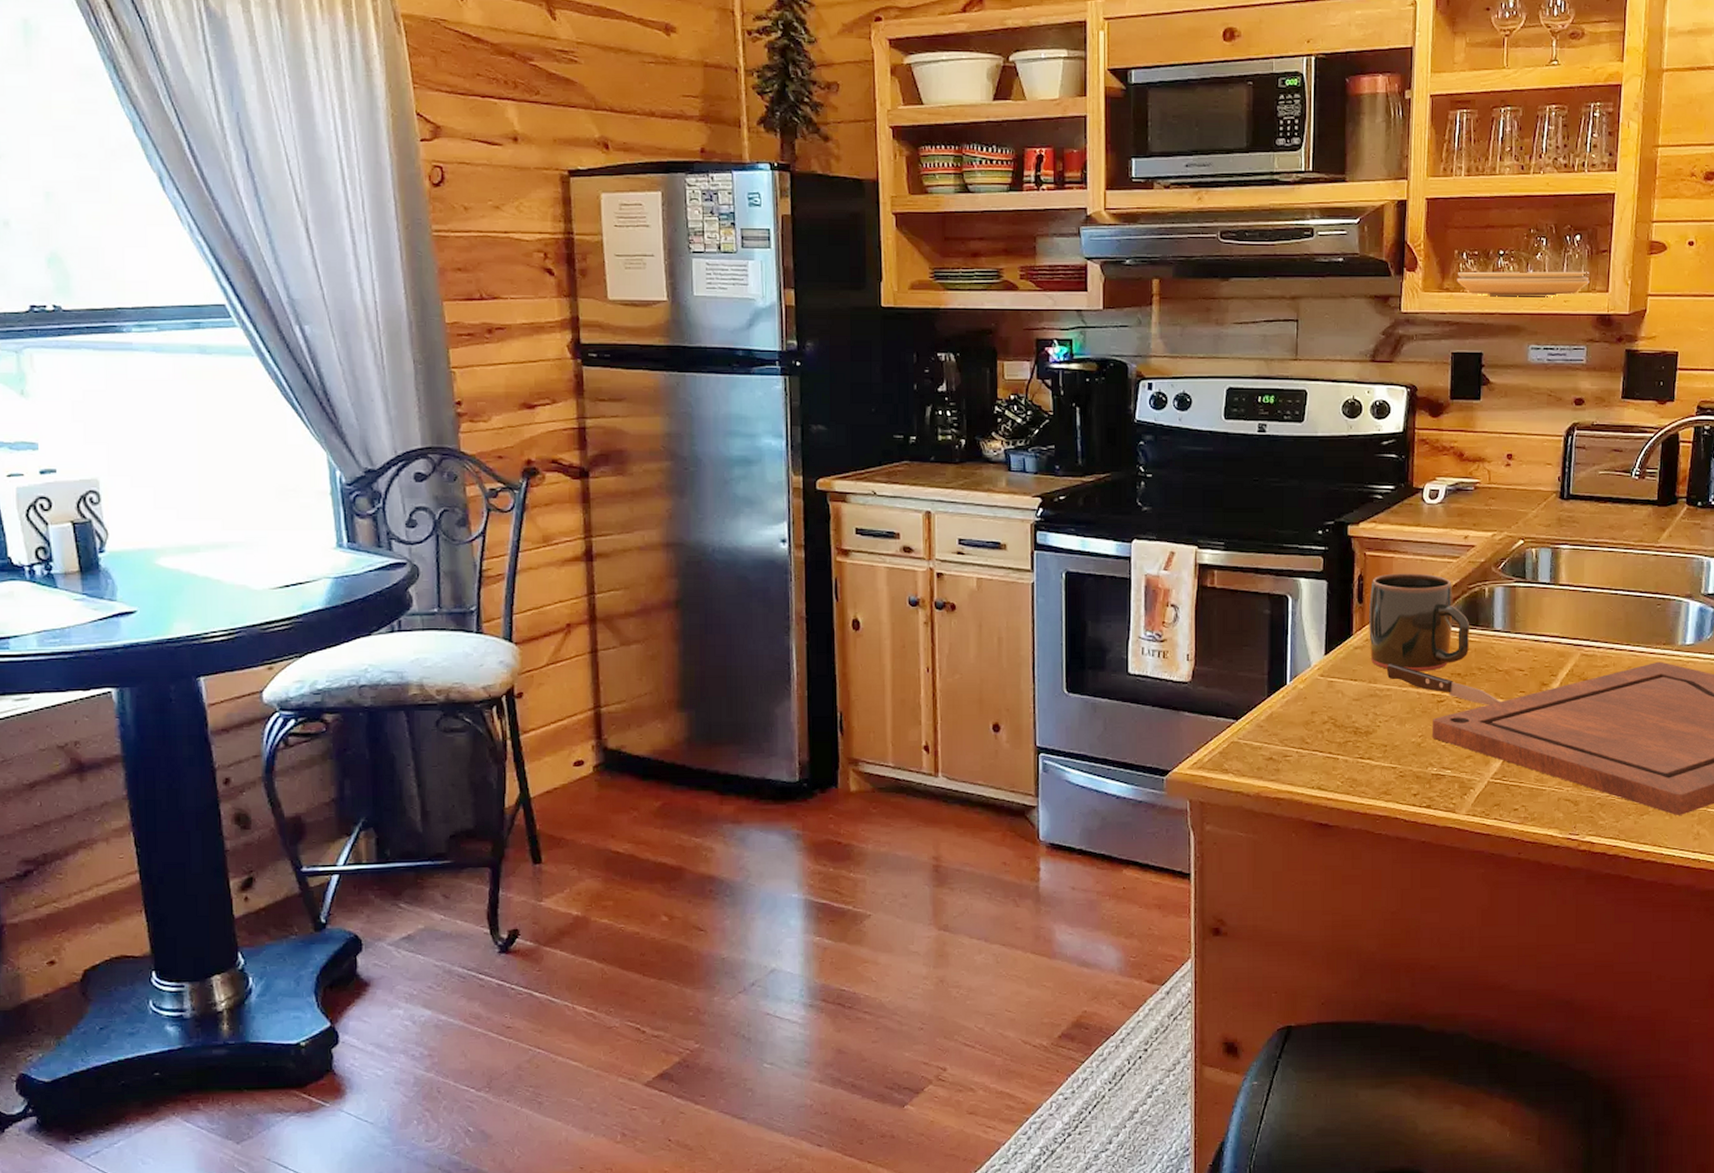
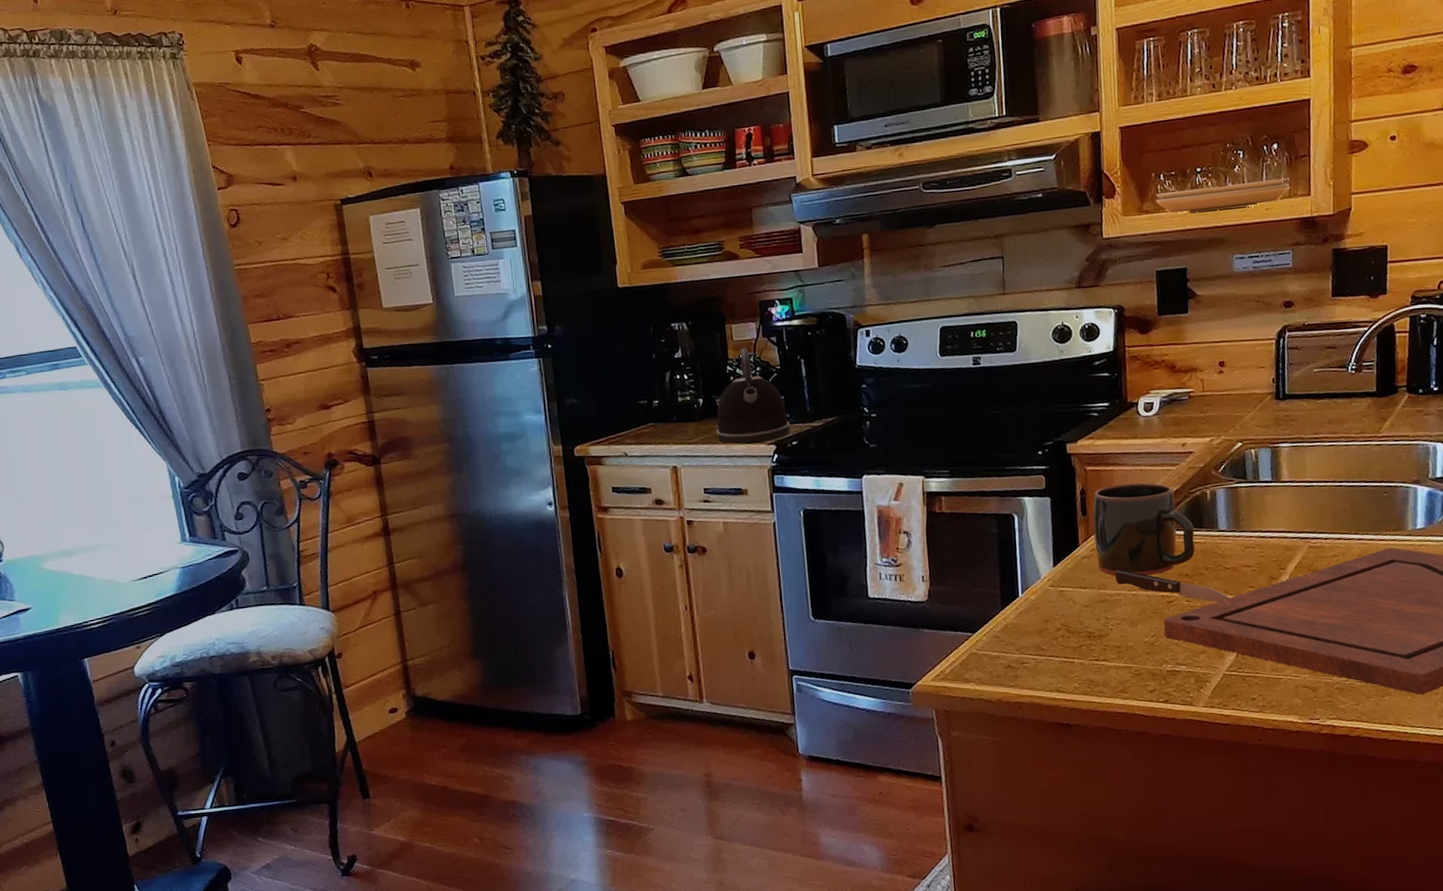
kettle: none [977,387,1058,494] -> present [716,347,790,445]

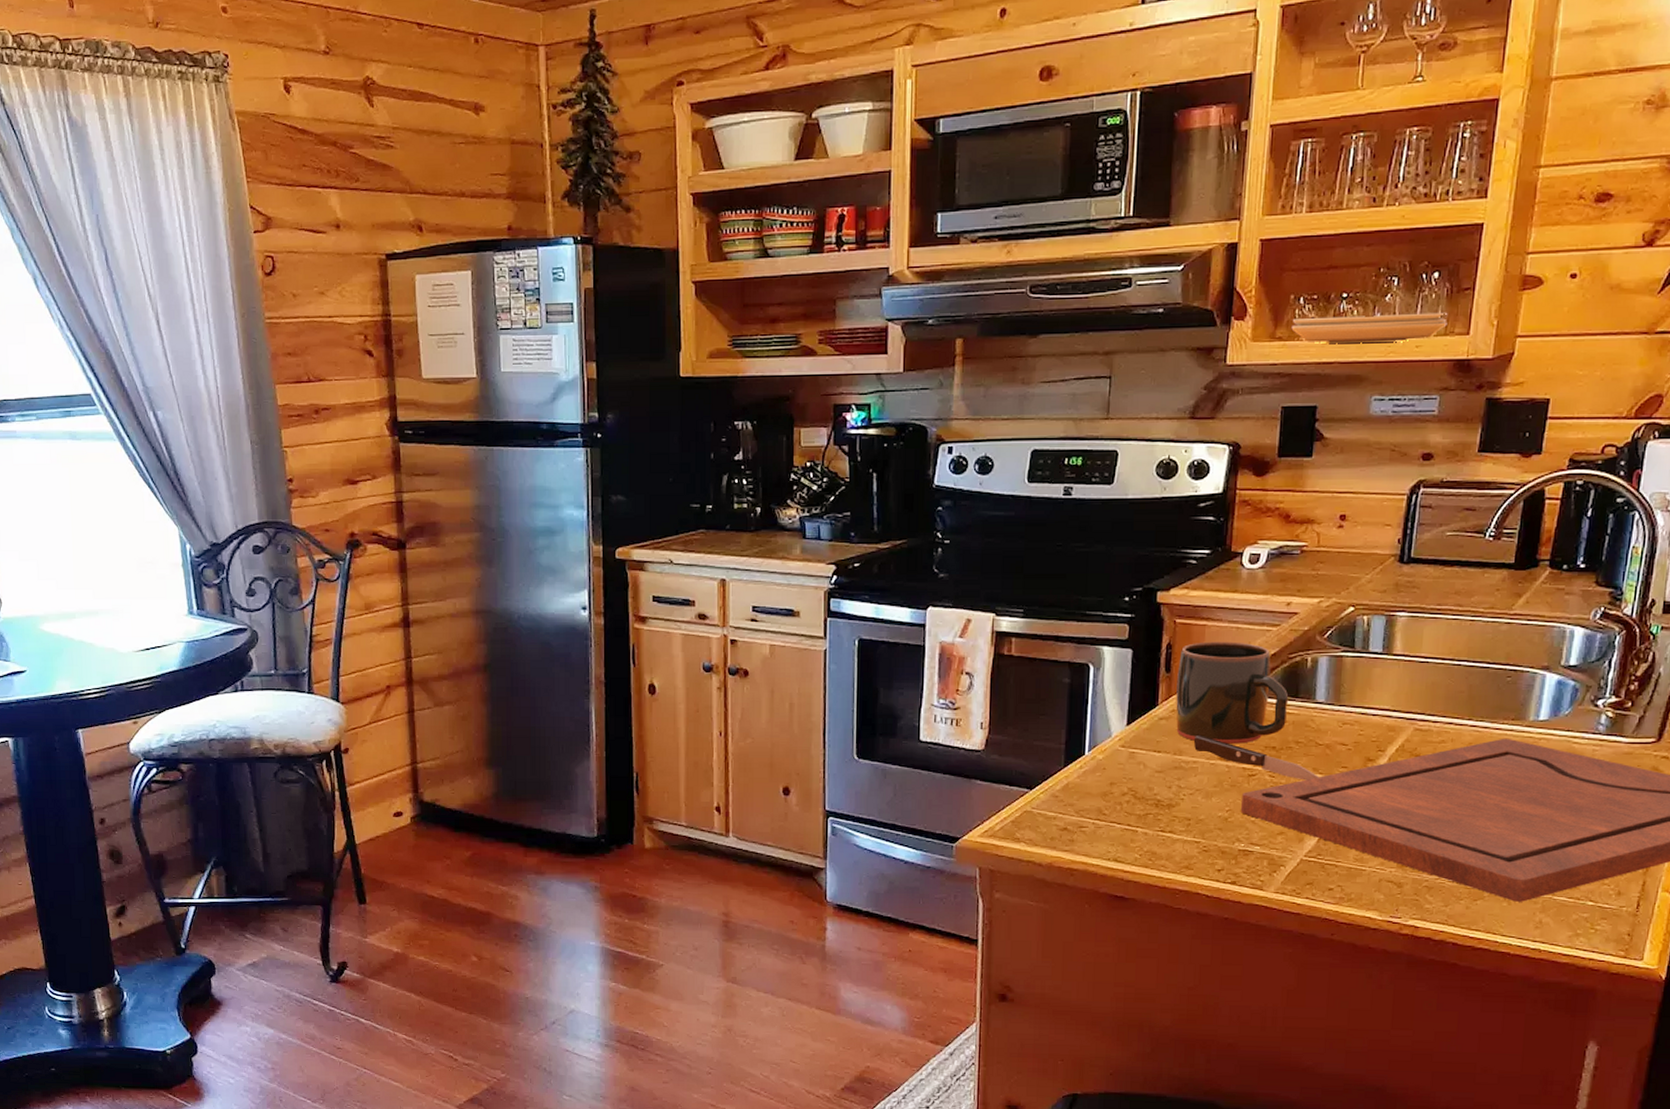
kettle: present [716,347,790,445] -> none [772,454,853,561]

